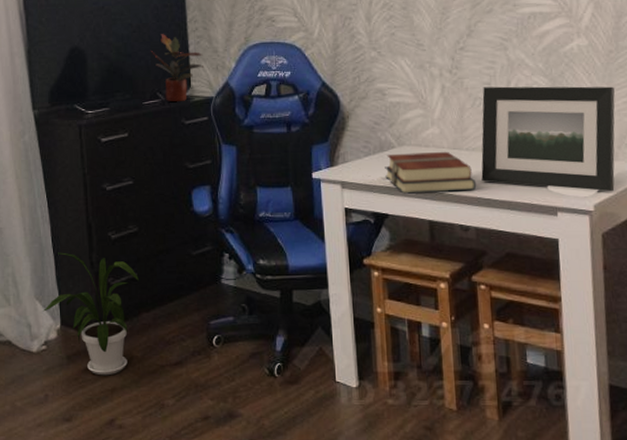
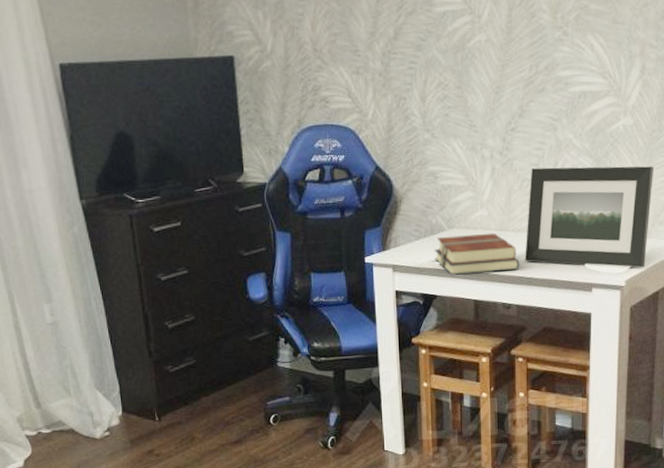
house plant: present [42,252,139,376] -> none [103,343,197,457]
potted plant: present [150,34,203,103] -> none [201,117,256,190]

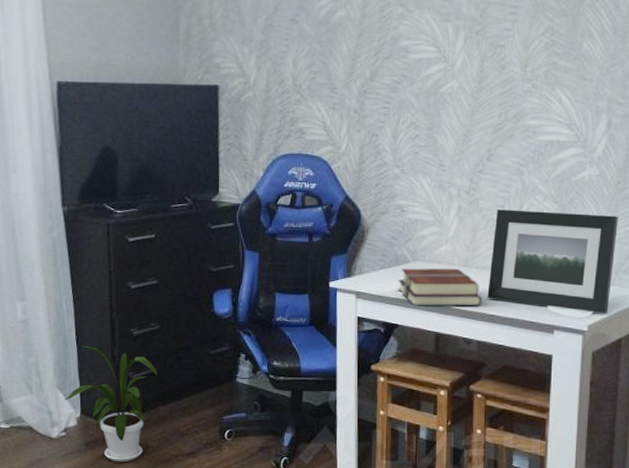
house plant: none [103,343,197,457] -> present [63,345,158,463]

